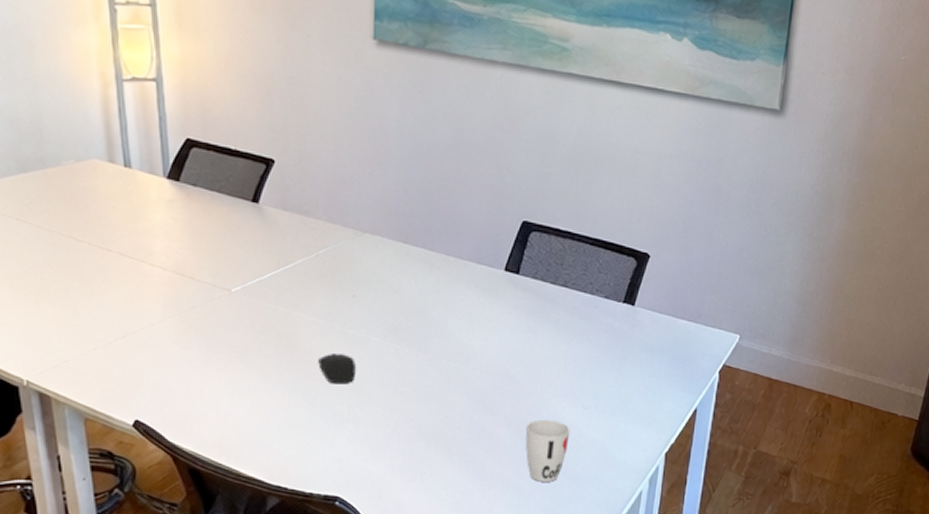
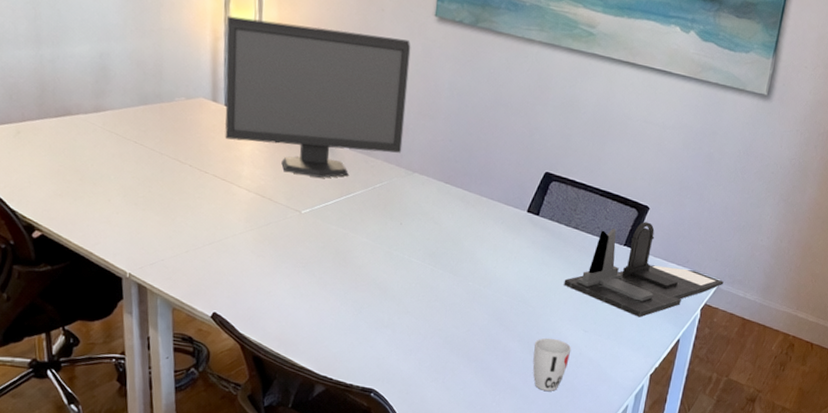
monitor: none [117,55,347,247] -> present [225,15,411,178]
computer mouse: present [318,352,356,385] -> none [367,269,398,296]
desk organizer: none [555,272,744,387] -> present [564,222,724,317]

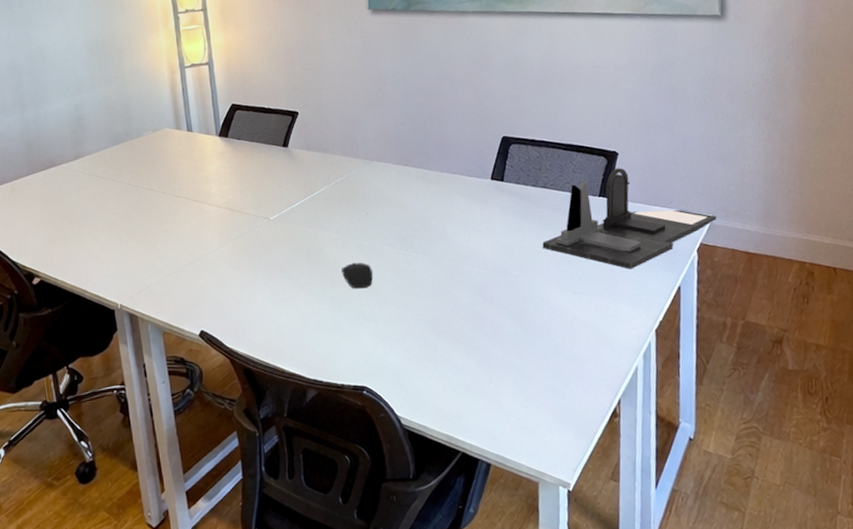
monitor: present [225,15,411,178] -> none [180,37,357,183]
computer mouse: none [367,269,398,296] -> present [342,262,373,289]
cup: present [532,338,572,391] -> none [523,306,564,363]

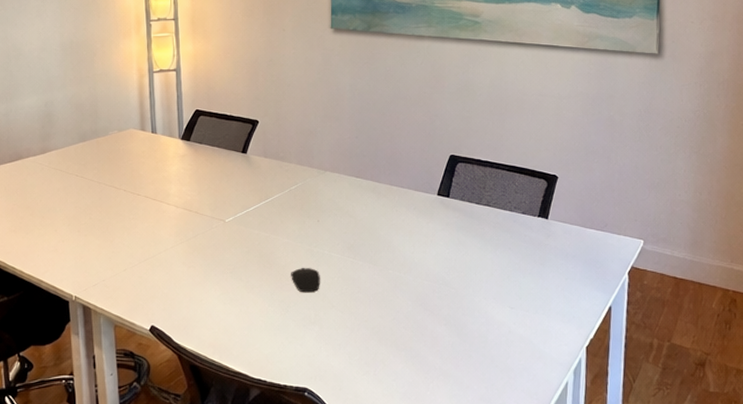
desk organizer: present [542,168,717,269] -> none [483,191,648,288]

